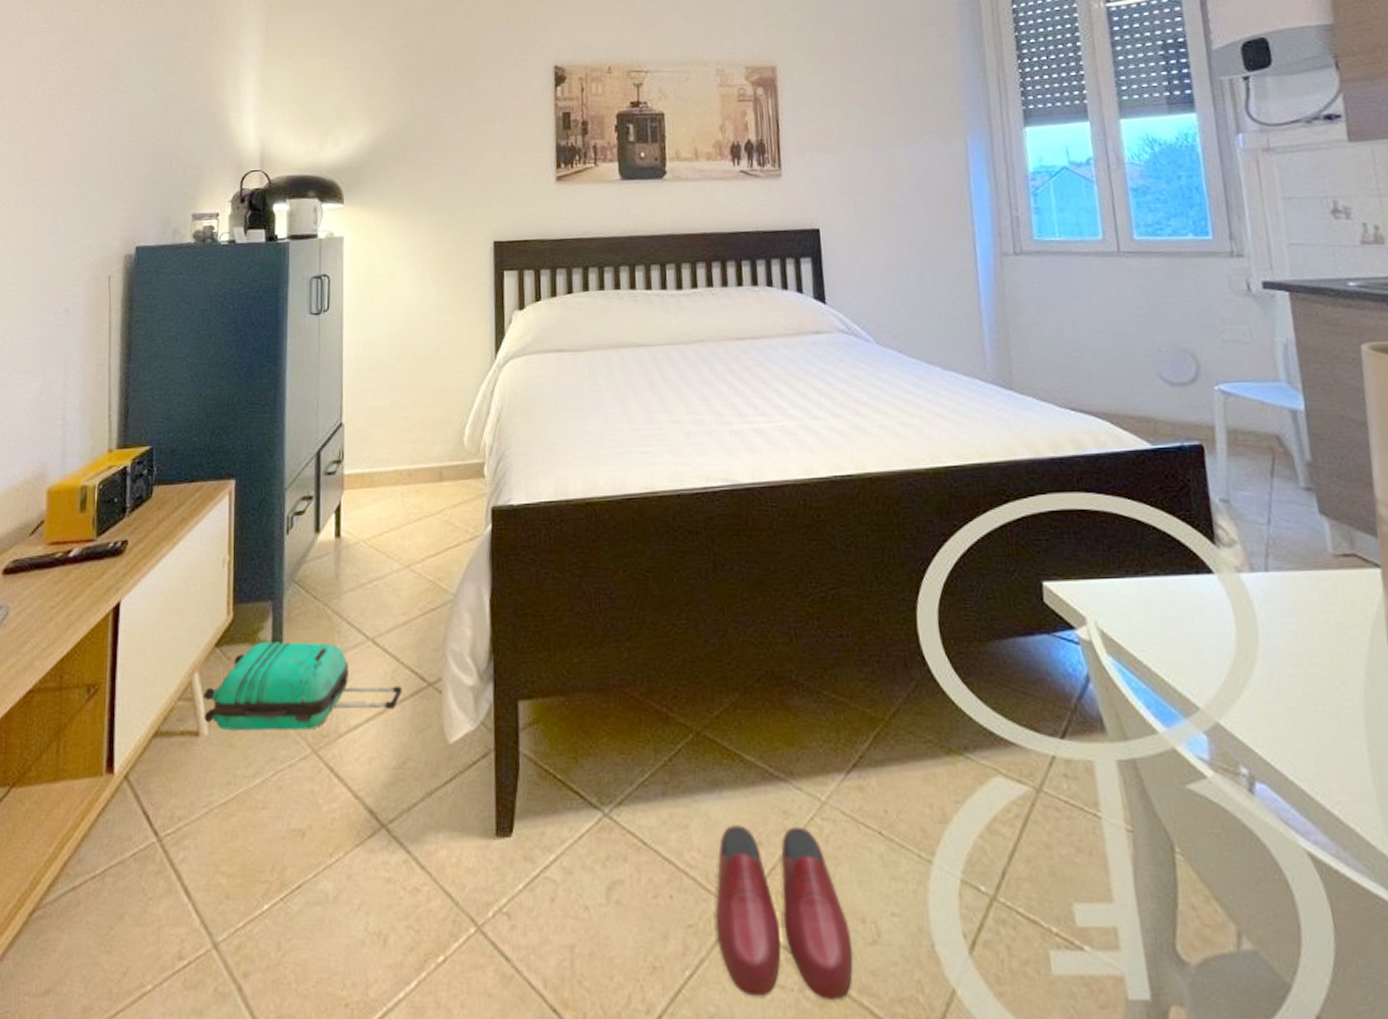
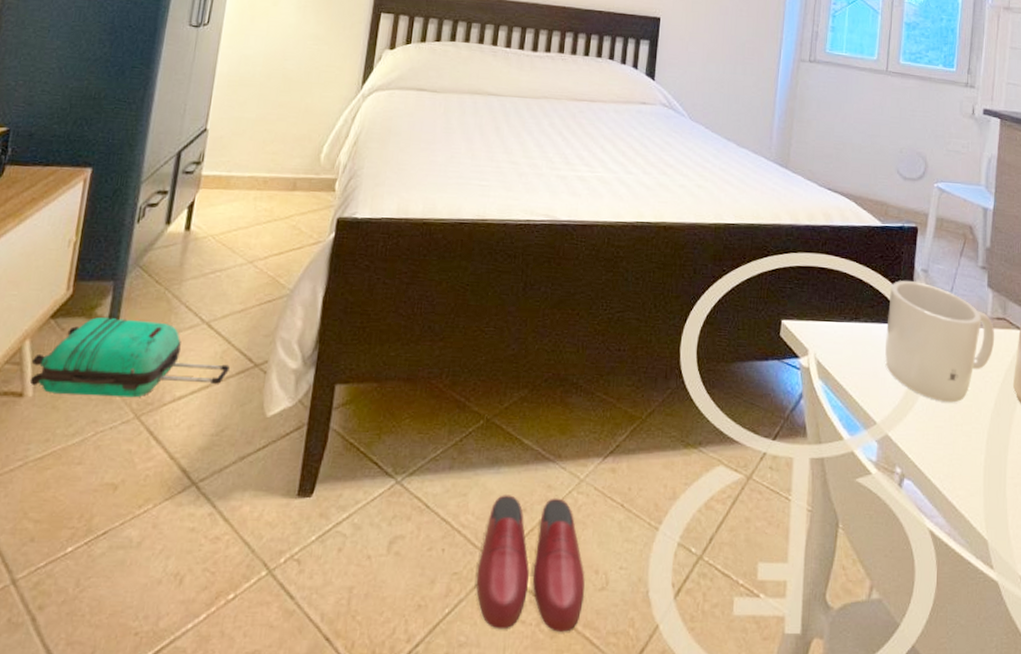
mug: none [1181,515,1347,675] -> present [885,280,995,403]

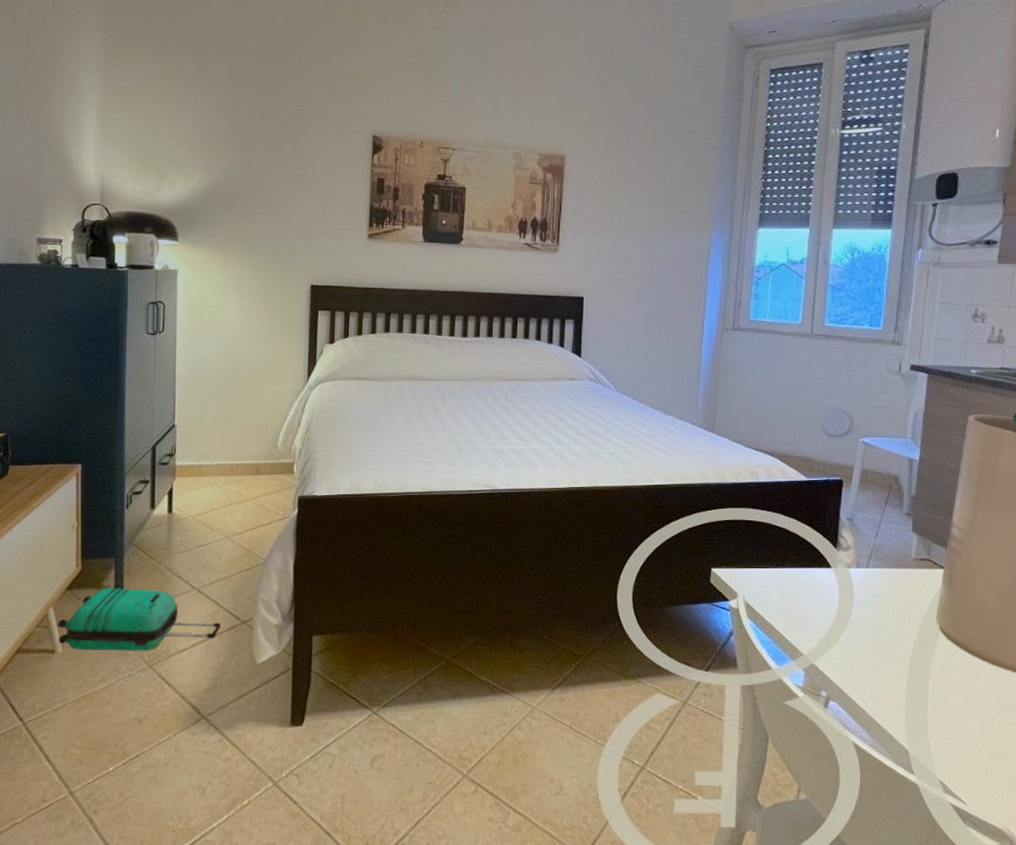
slippers: present [476,495,585,632] -> none [448,721,543,827]
mug: present [885,280,995,403] -> none [811,528,919,635]

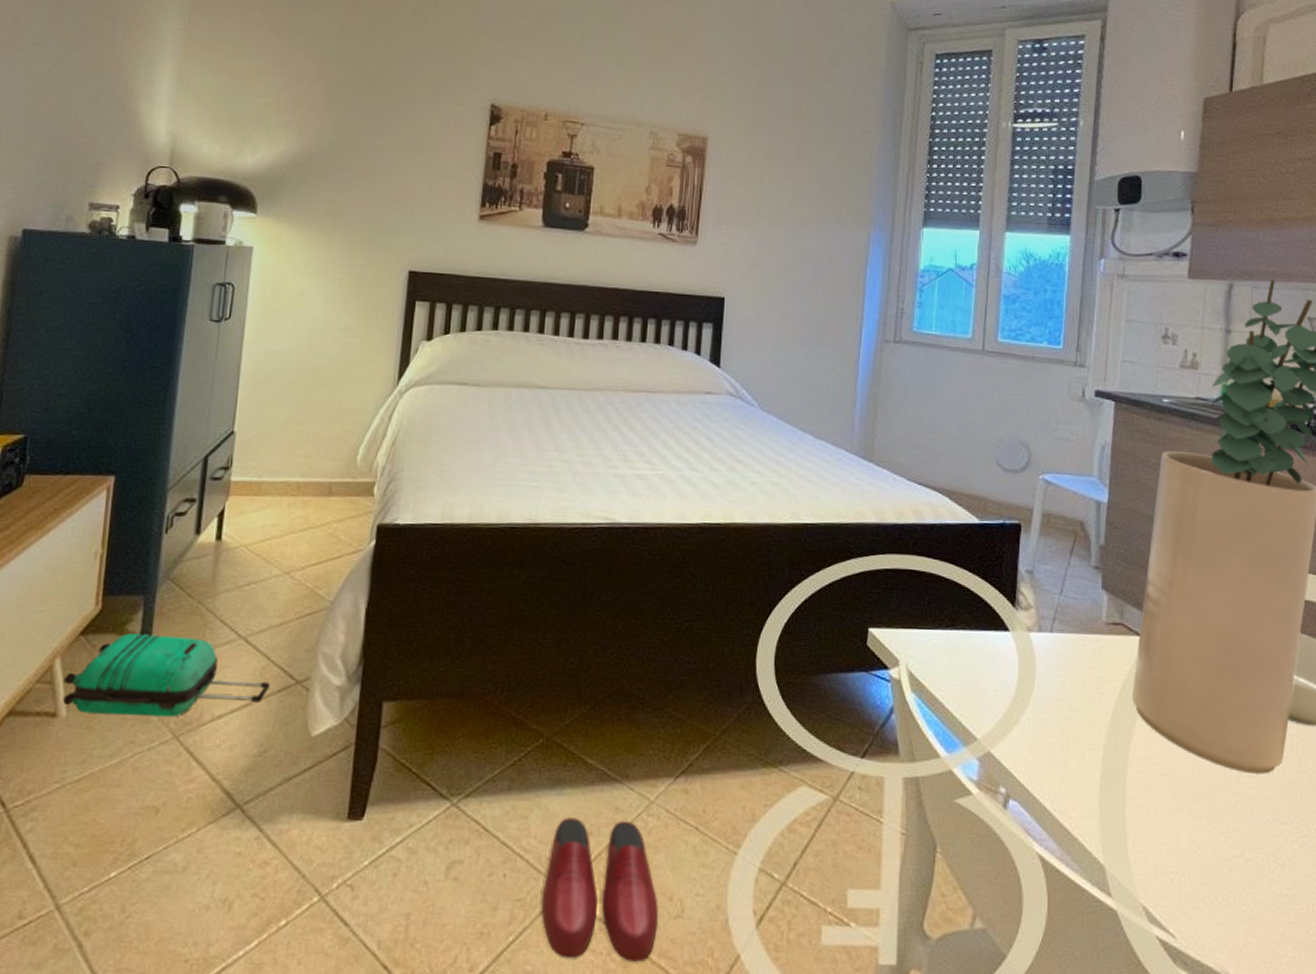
slippers: none [448,721,543,827] -> present [541,817,659,961]

